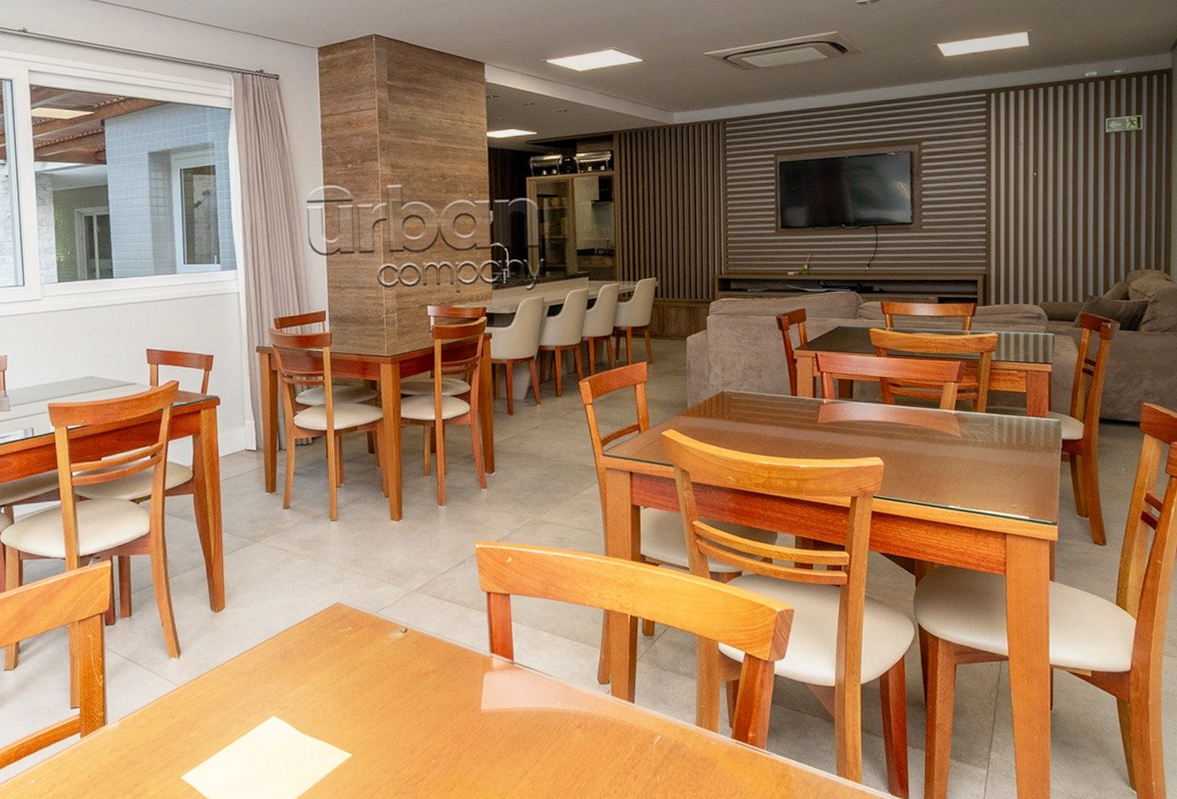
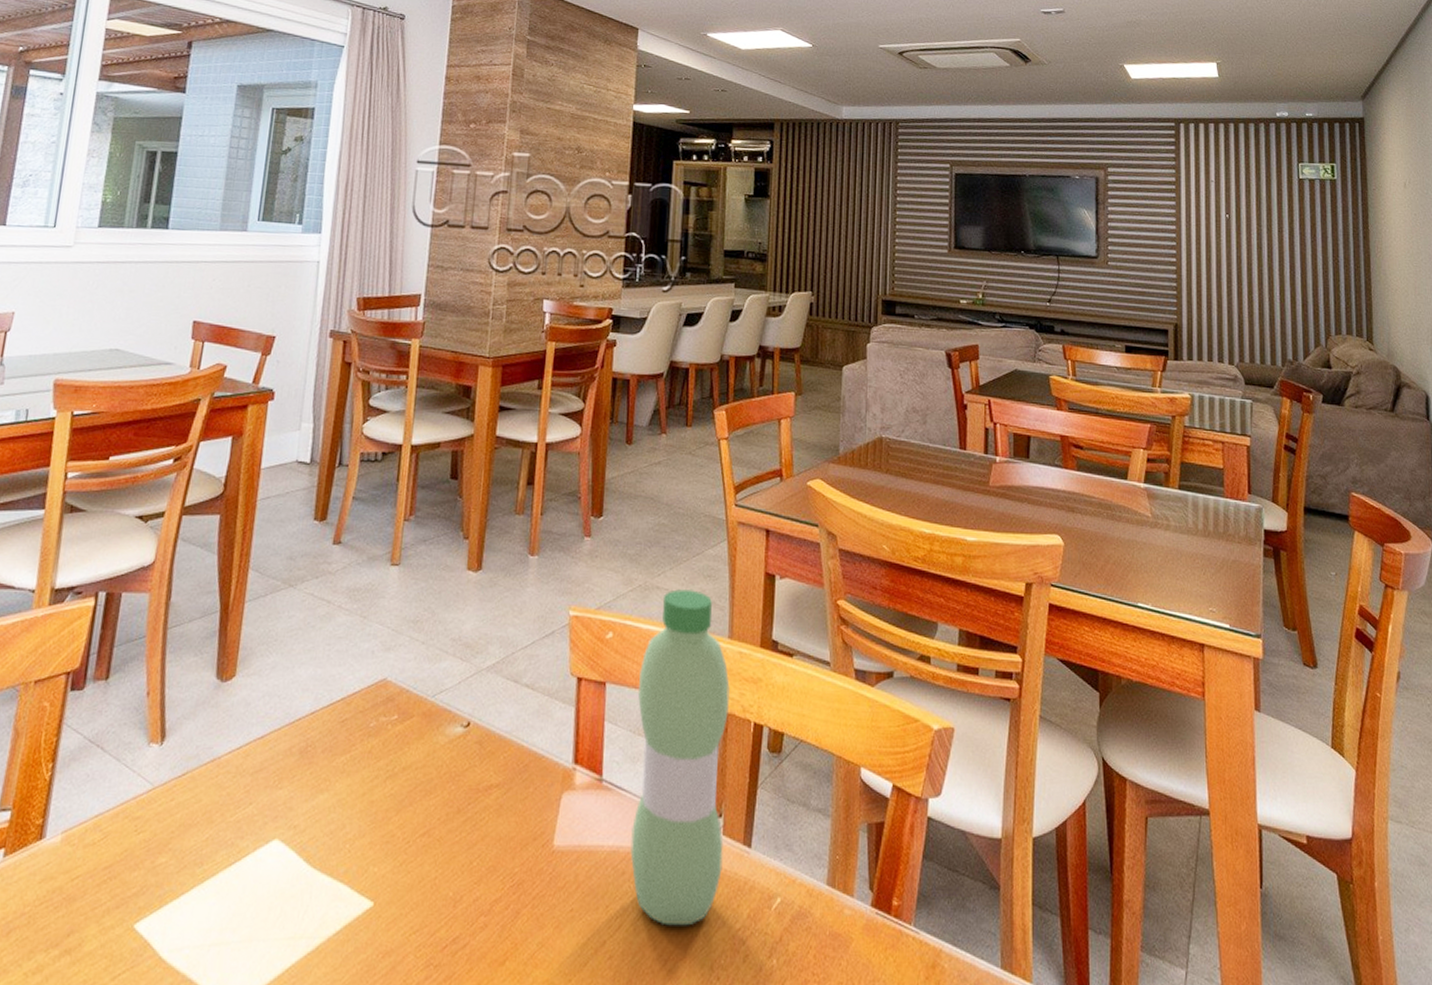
water bottle: none [536,521,613,759] -> present [630,588,730,926]

